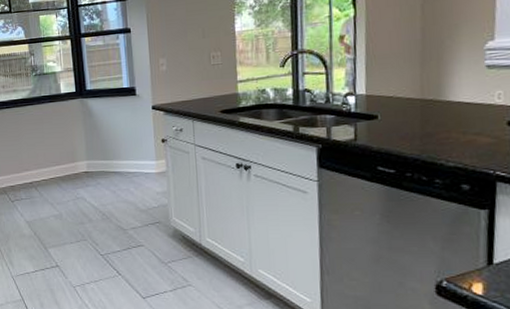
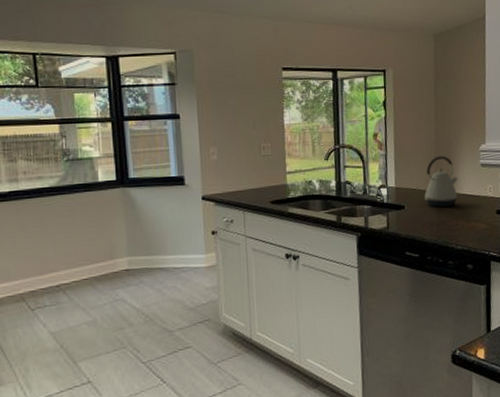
kettle: none [403,57,452,117] -> present [424,155,458,207]

